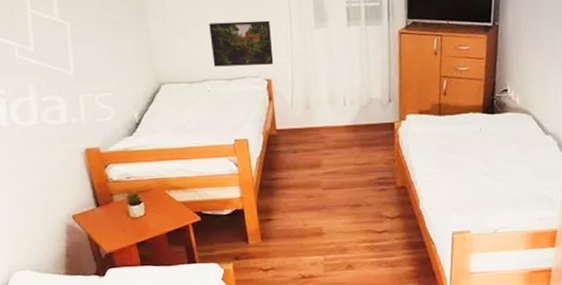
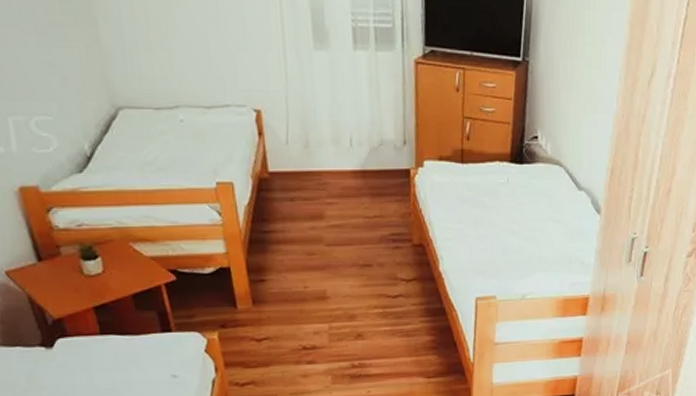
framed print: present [209,20,274,67] -> none [179,34,264,93]

